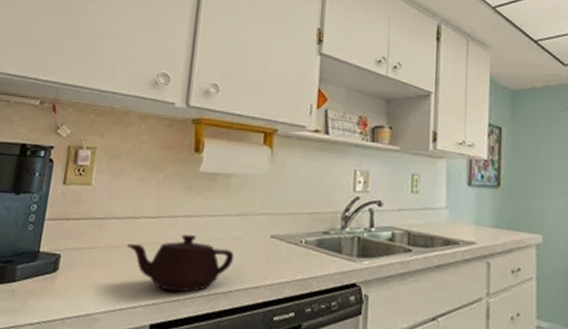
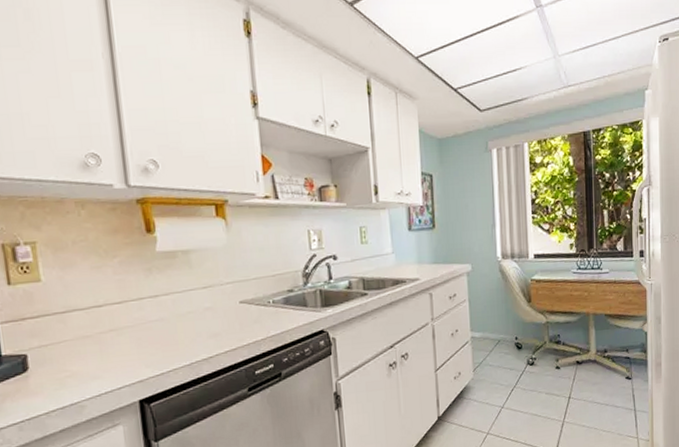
teapot: present [127,235,235,293] -> none [97,313,209,369]

